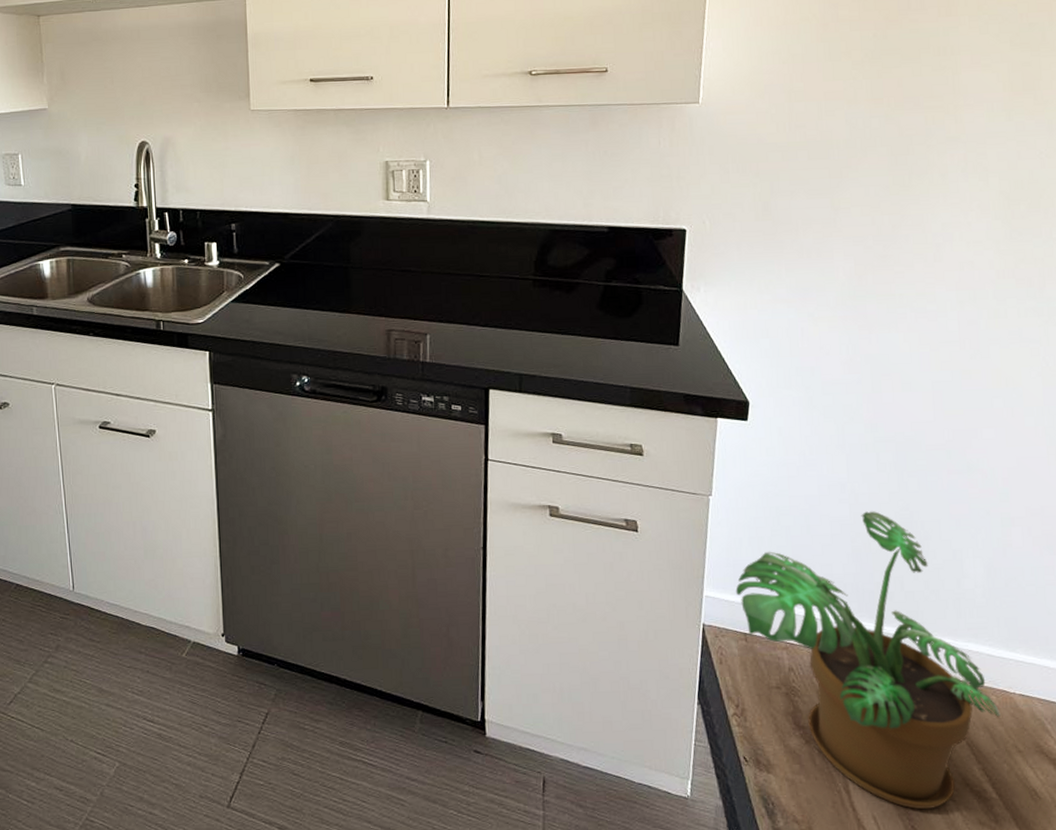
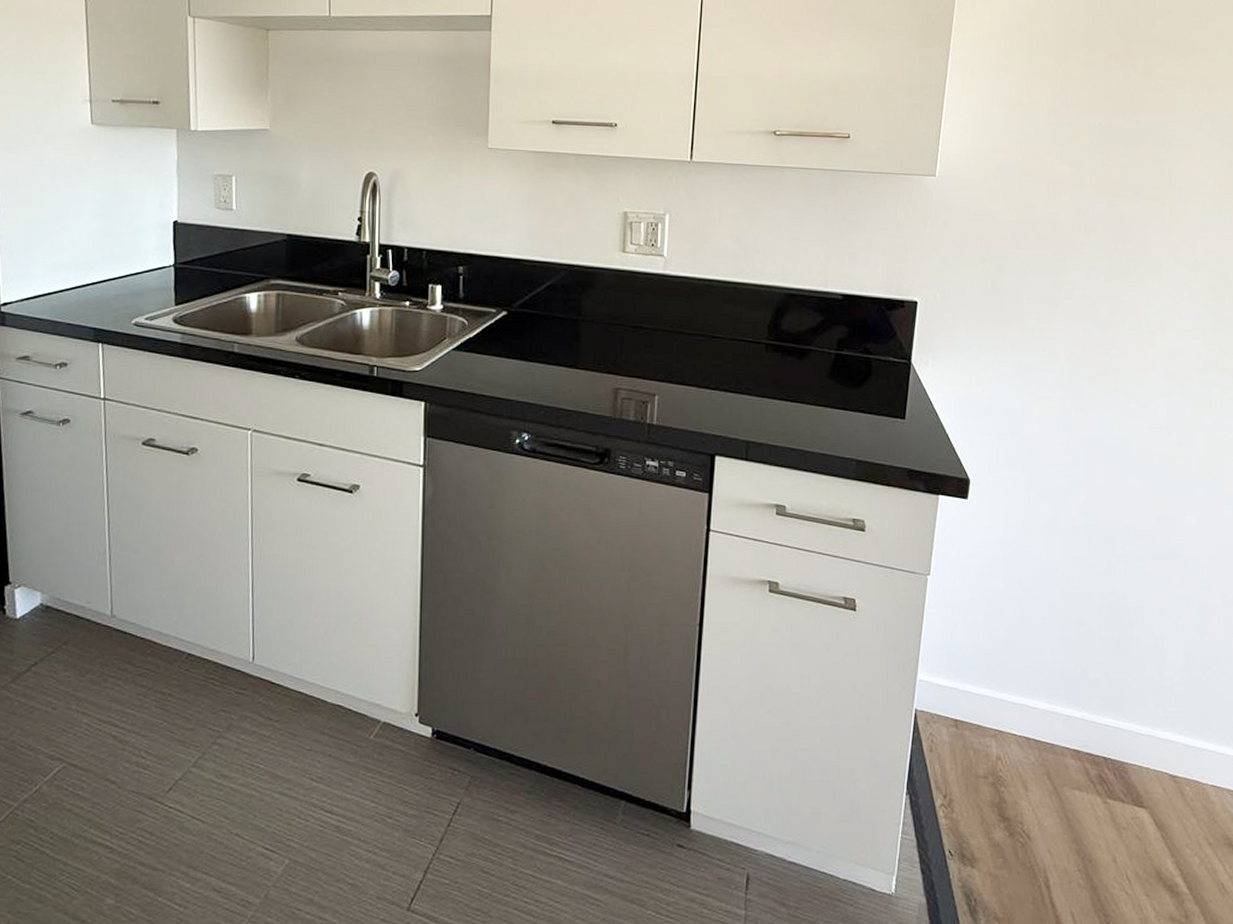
potted plant: present [735,511,1001,810] -> none [948,595,1194,906]

